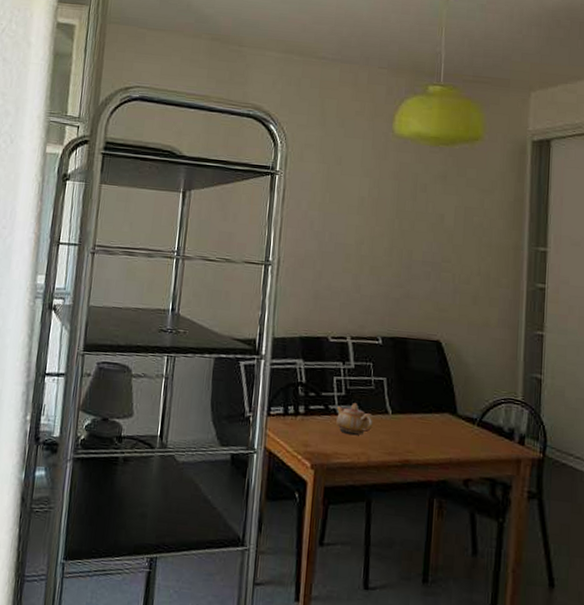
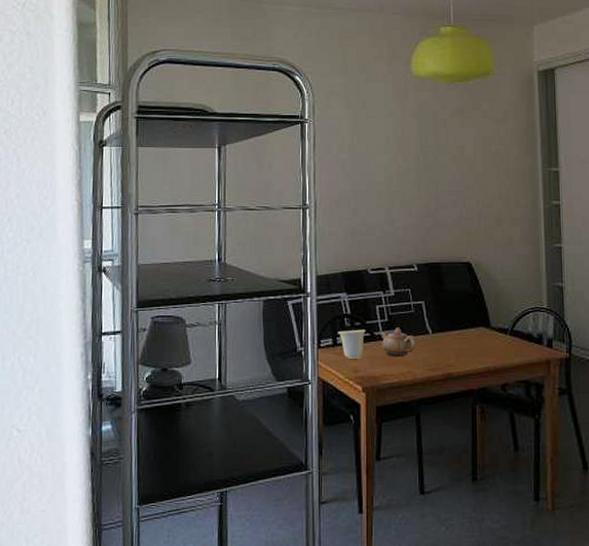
cup: none [290,399,320,432] -> present [338,330,366,359]

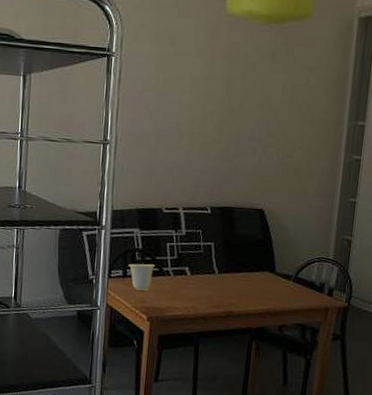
teapot: present [382,327,416,356] -> none [169,265,202,292]

